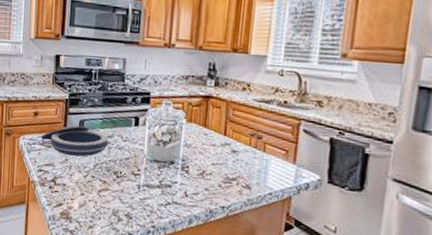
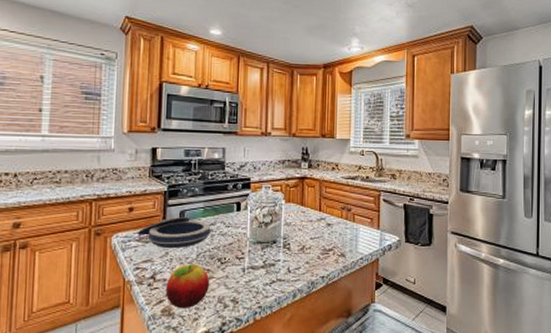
fruit: none [64,173,106,215] -> present [165,264,210,309]

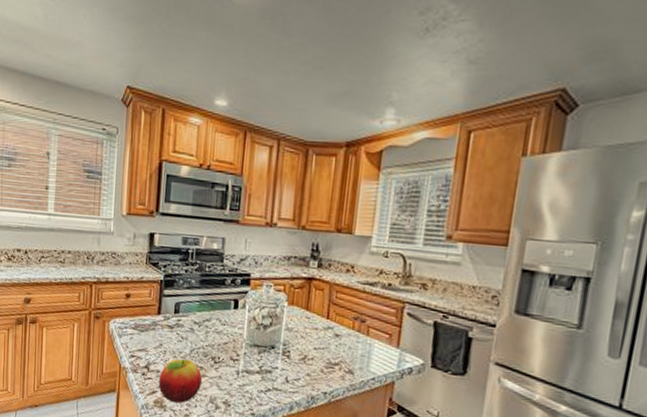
bowl: present [137,216,212,249] -> none [133,308,207,342]

